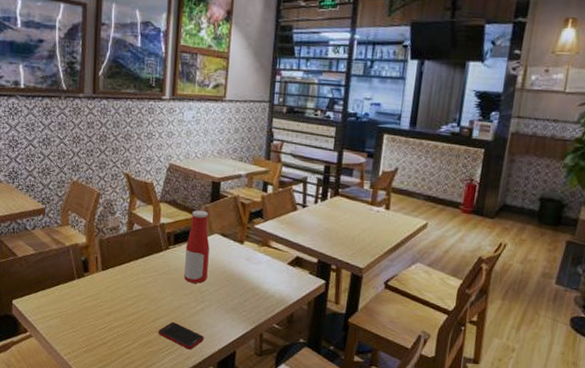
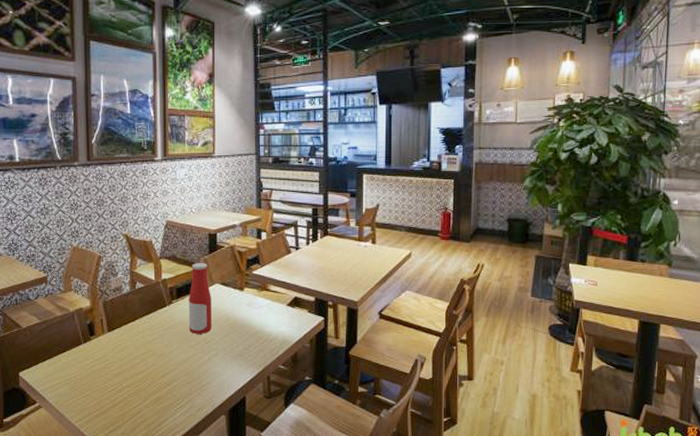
cell phone: present [158,322,204,350] -> none [168,375,214,401]

